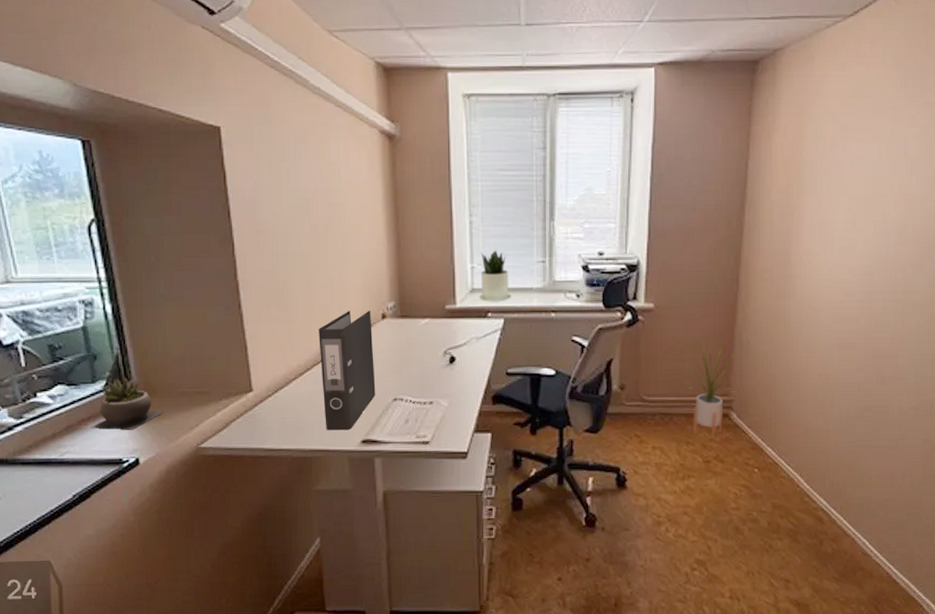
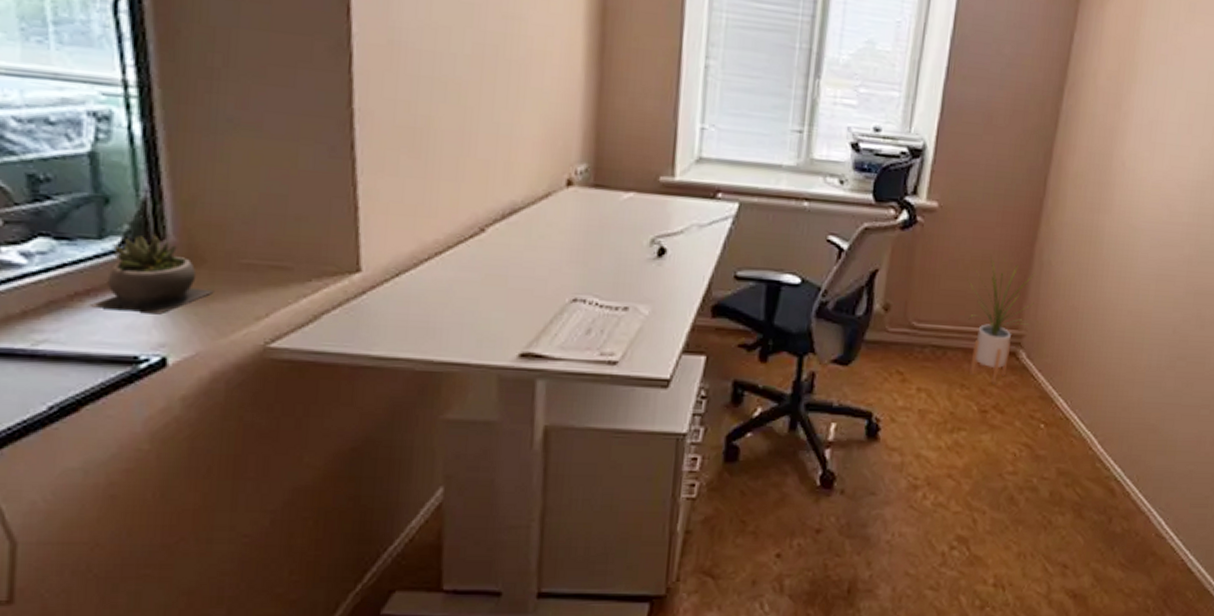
binder: present [318,310,376,431] -> none [468,170,552,338]
planter: present [479,250,512,302] -> none [708,108,754,180]

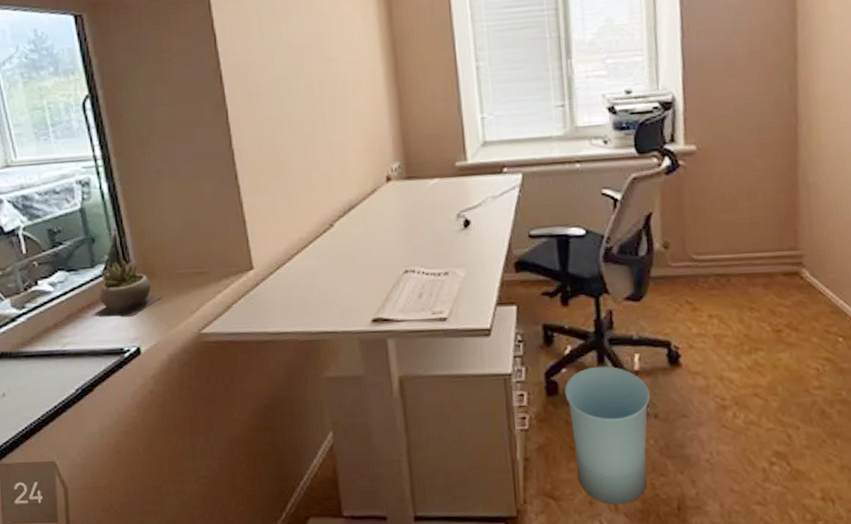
waste bin: none [744,433,840,586] -> present [564,366,650,505]
house plant: present [967,255,1036,384] -> none [736,185,808,304]

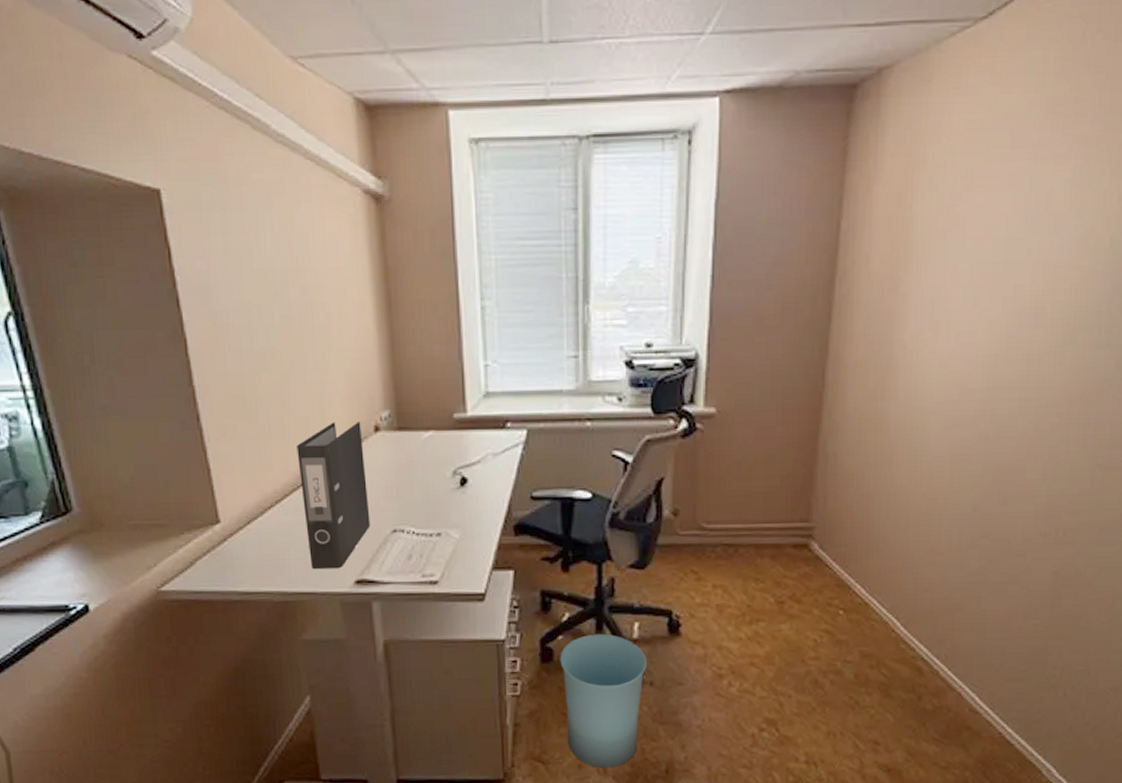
succulent plant: present [91,260,163,317] -> none [28,508,114,571]
binder: none [319,173,385,310] -> present [296,422,371,570]

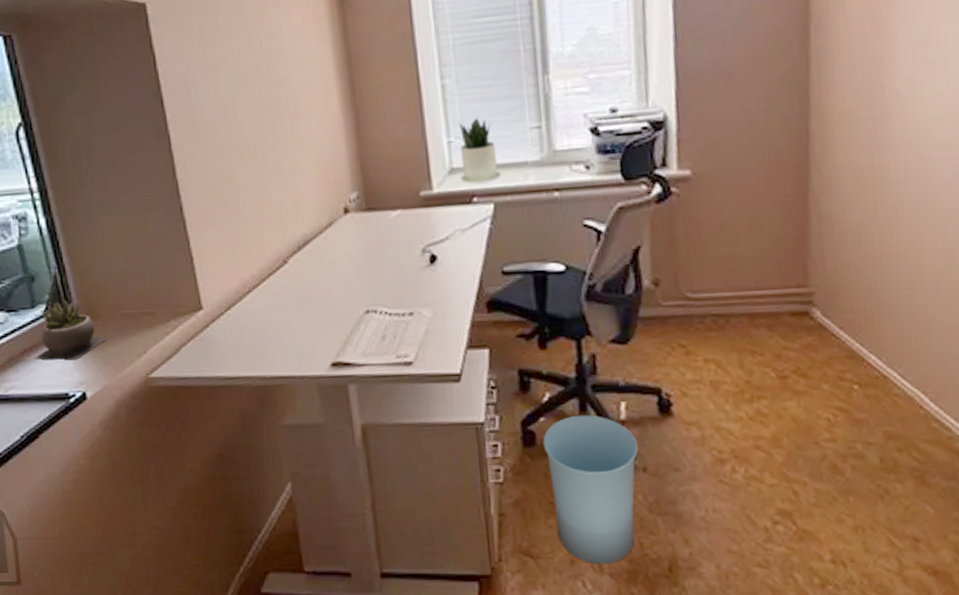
succulent plant: none [28,508,114,571] -> present [34,300,108,360]
binder: present [296,422,371,570] -> none [271,205,344,353]
planter: none [495,343,537,409] -> present [458,118,502,184]

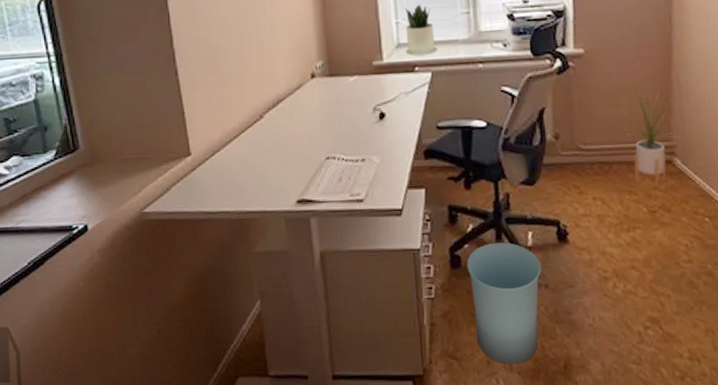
succulent plant: present [34,300,108,360] -> none [43,147,109,198]
house plant: none [737,214,820,348] -> present [618,84,680,188]

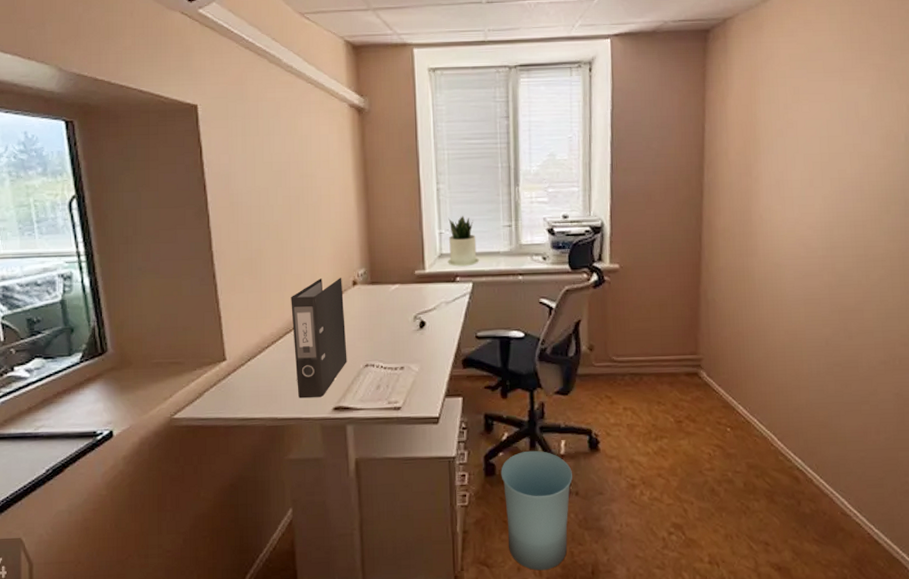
binder: none [251,71,309,192] -> present [291,278,347,399]
house plant: present [618,84,680,188] -> none [650,299,706,399]

